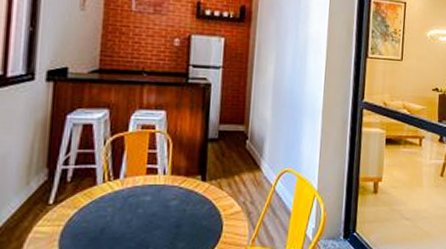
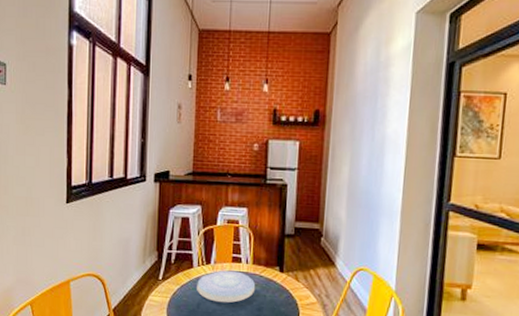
plate: none [100,184,174,224] -> present [197,270,256,303]

